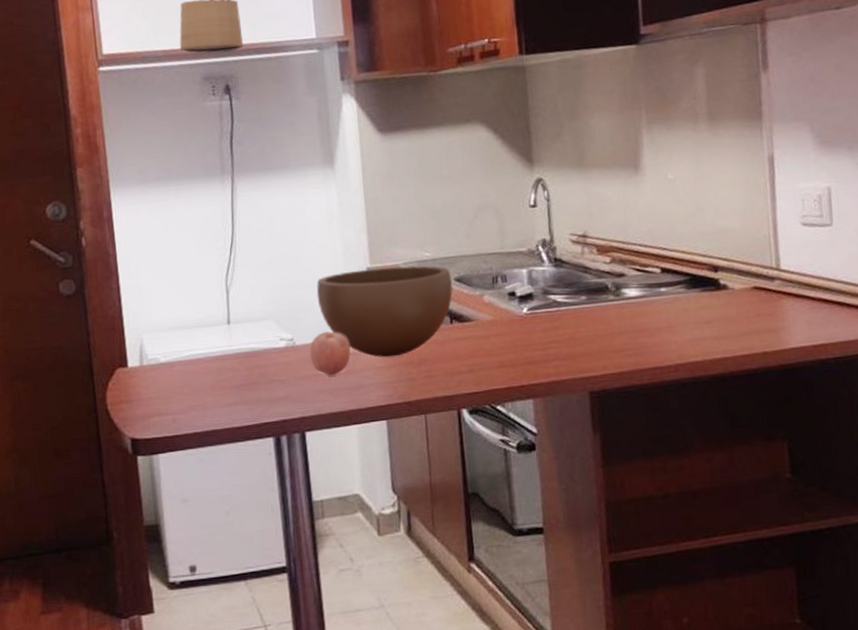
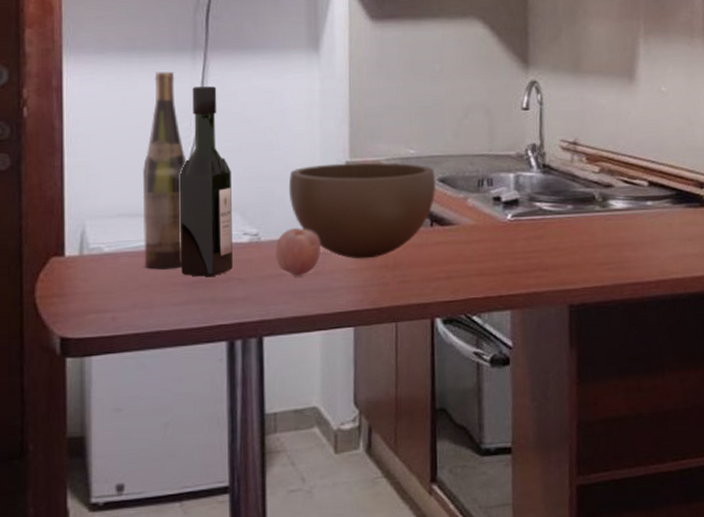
wine bottle: none [187,196,229,375] -> present [142,71,187,269]
bottle: none [220,207,273,380] -> present [180,86,233,277]

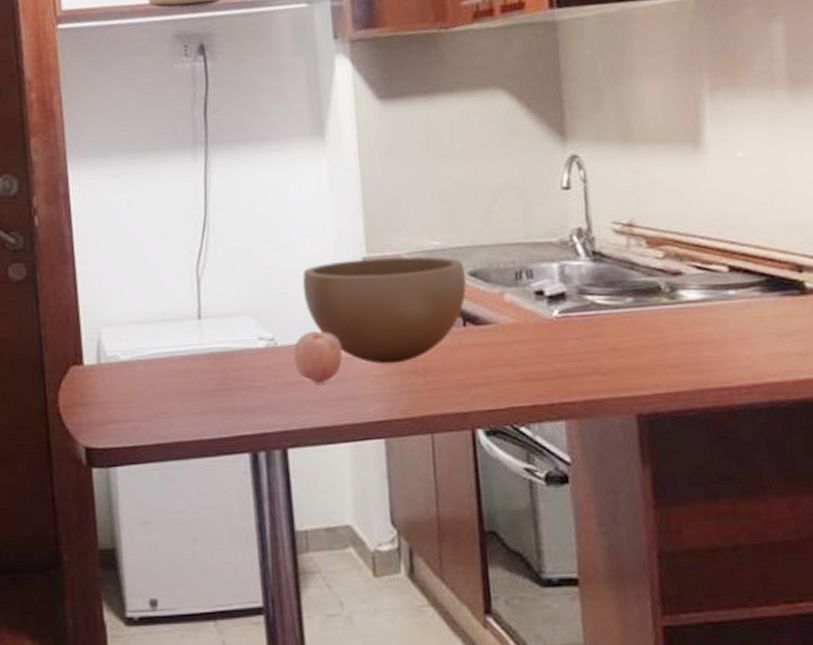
wine bottle: present [142,71,187,269] -> none [152,171,199,377]
bottle: present [180,86,233,277] -> none [189,184,250,385]

